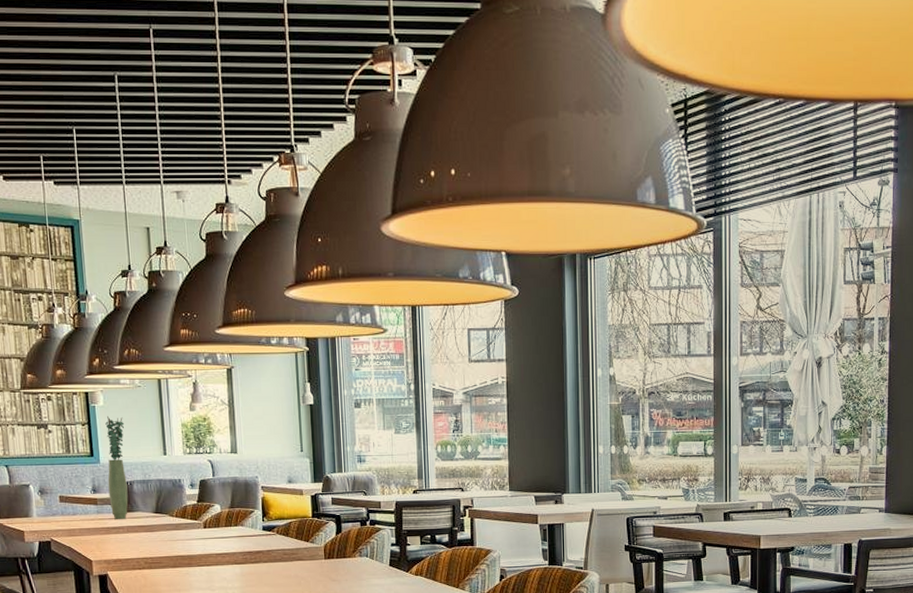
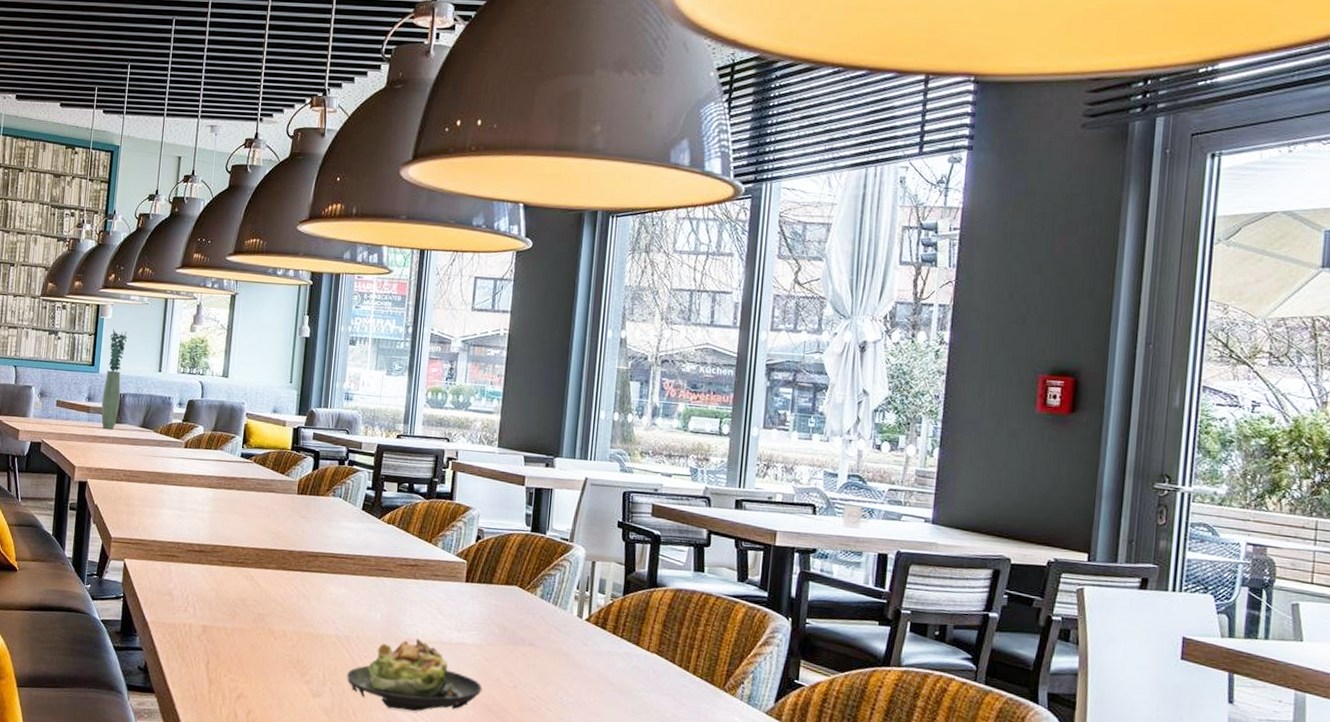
mug: none [813,504,835,525] -> present [842,504,870,529]

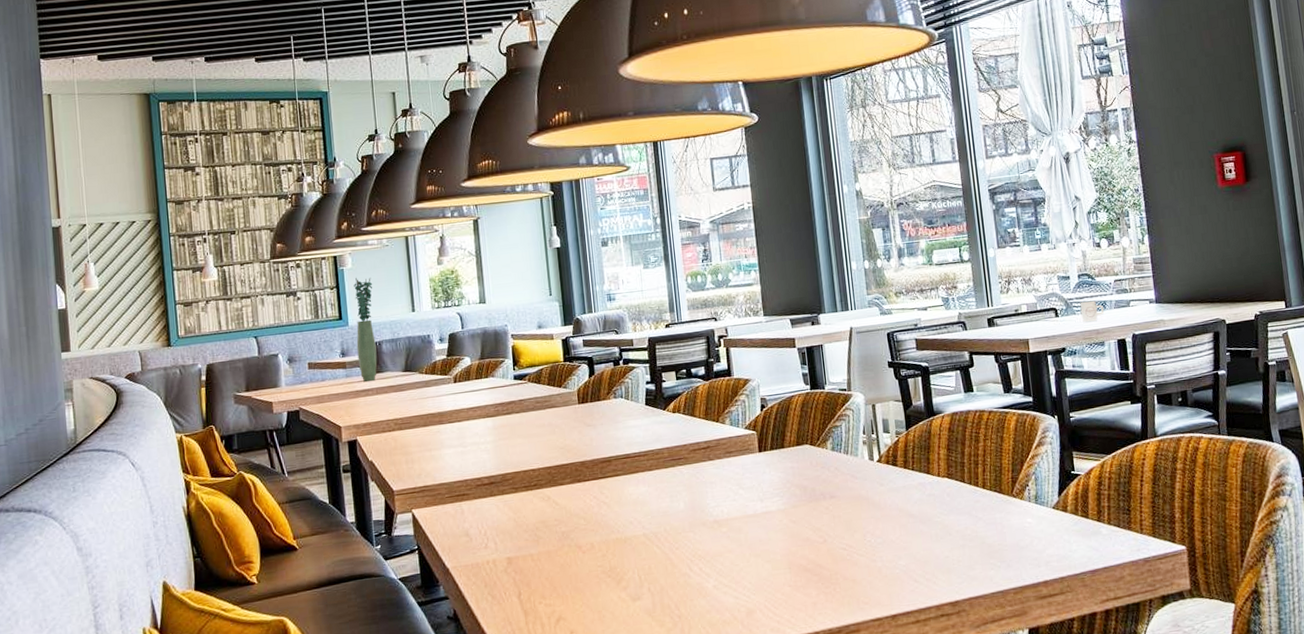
salad: present [347,638,483,711] -> none [662,517,795,593]

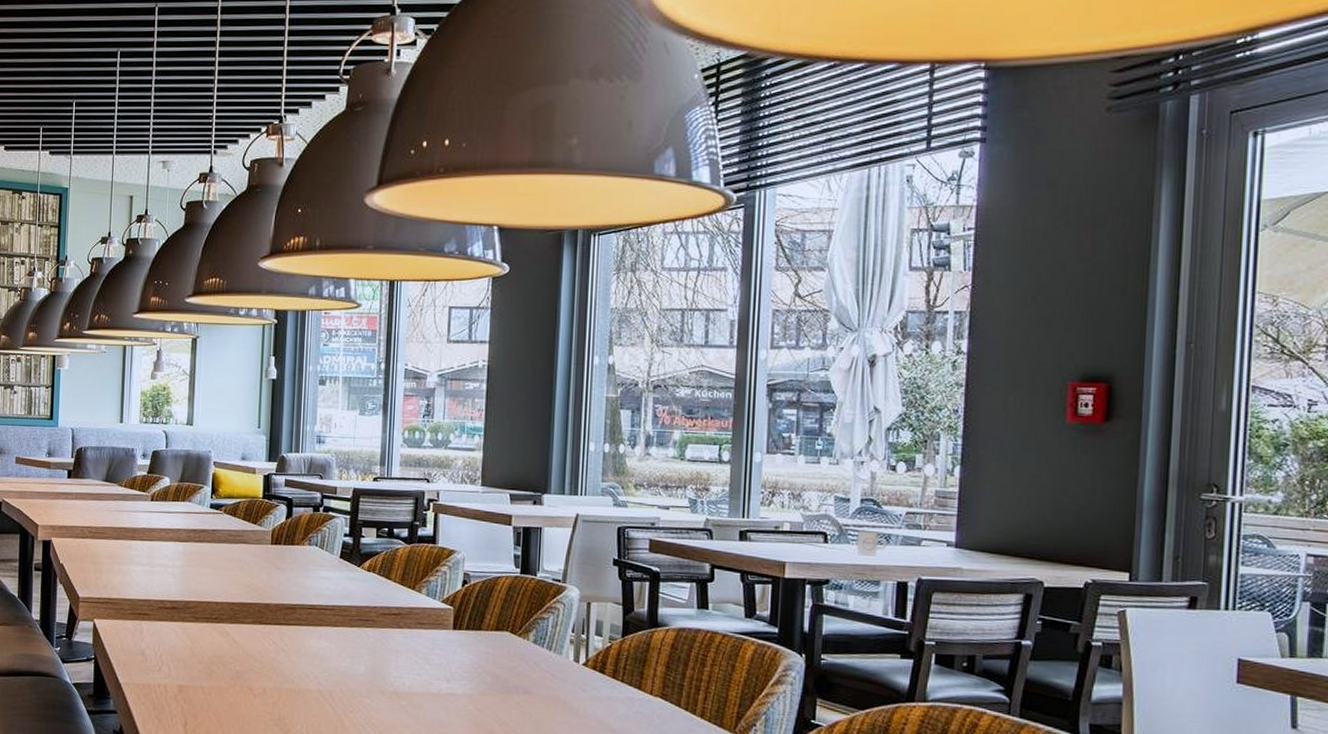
vase: present [354,277,377,383] -> none [62,379,86,486]

